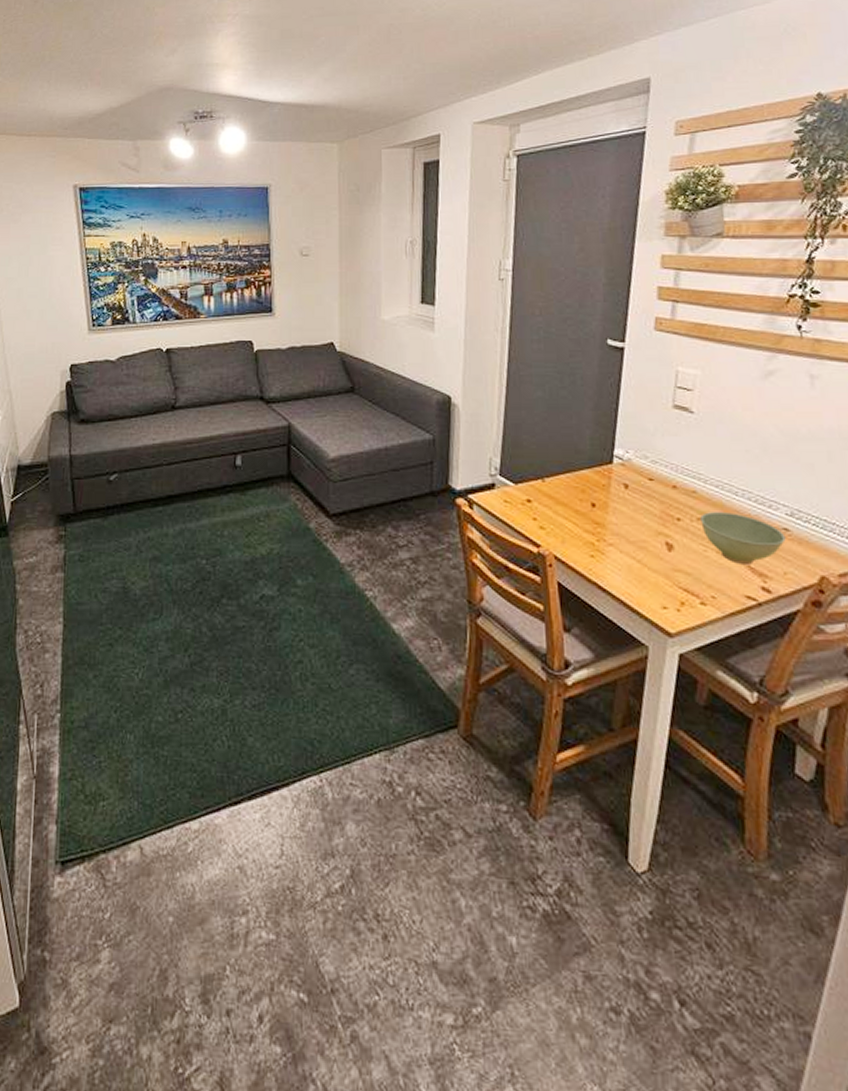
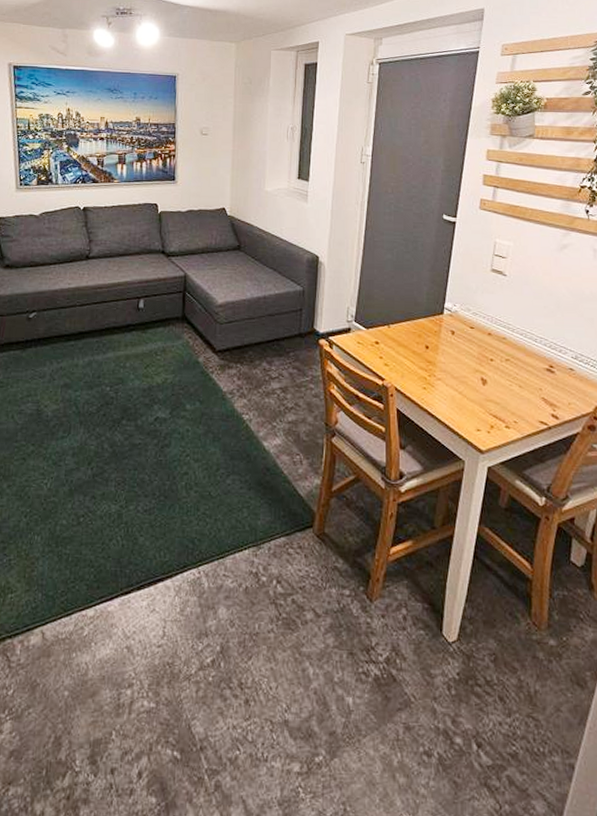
bowl: present [700,512,786,564] -> none [508,355,571,396]

